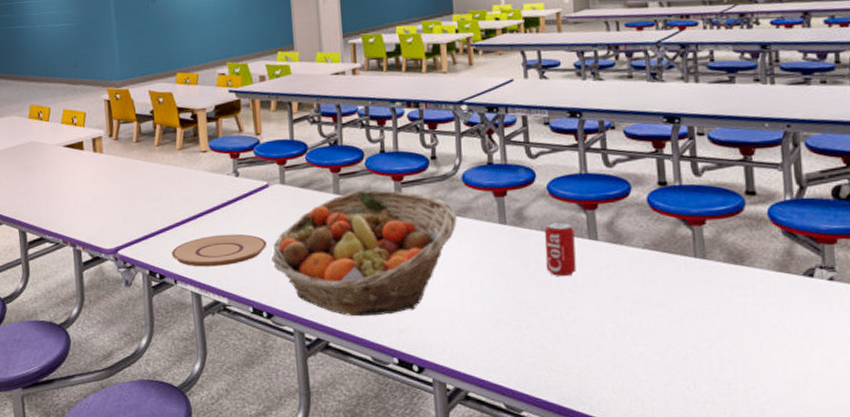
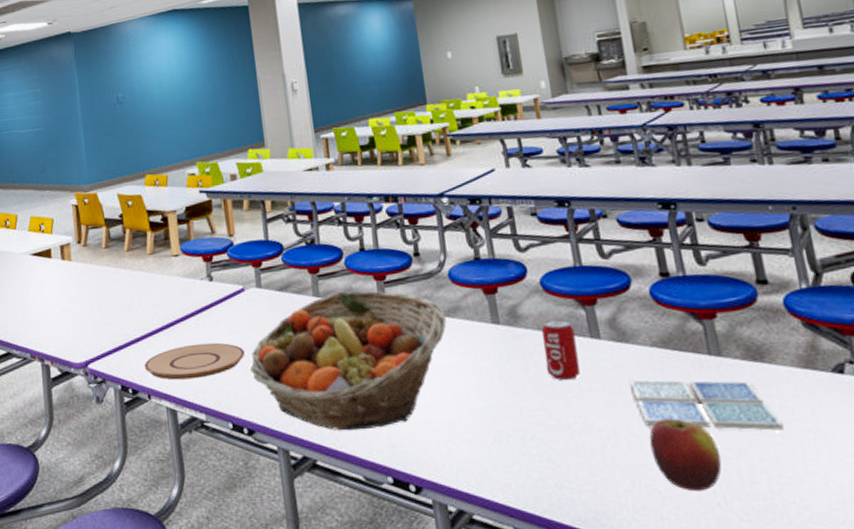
drink coaster: none [619,278,753,326] -> present [629,380,784,431]
apple: none [633,312,695,377] -> present [649,418,722,492]

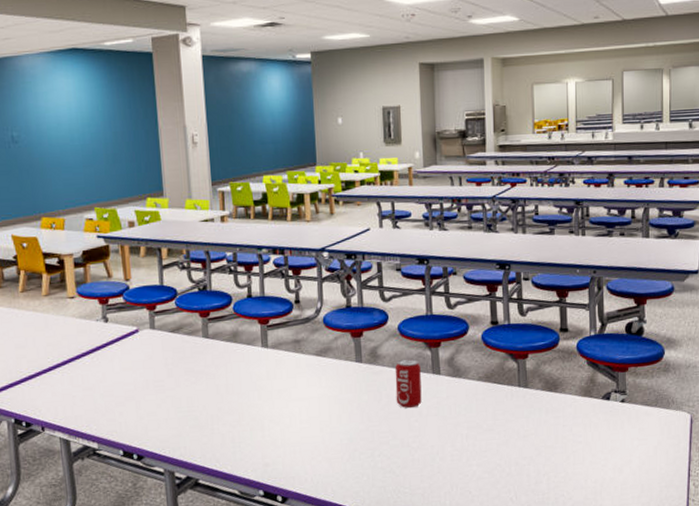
plate: present [144,342,245,380] -> none [37,379,137,414]
fruit basket: present [250,290,447,431] -> none [142,333,318,454]
drink coaster: present [629,380,784,431] -> none [458,406,563,444]
apple: present [649,418,722,492] -> none [468,436,517,491]

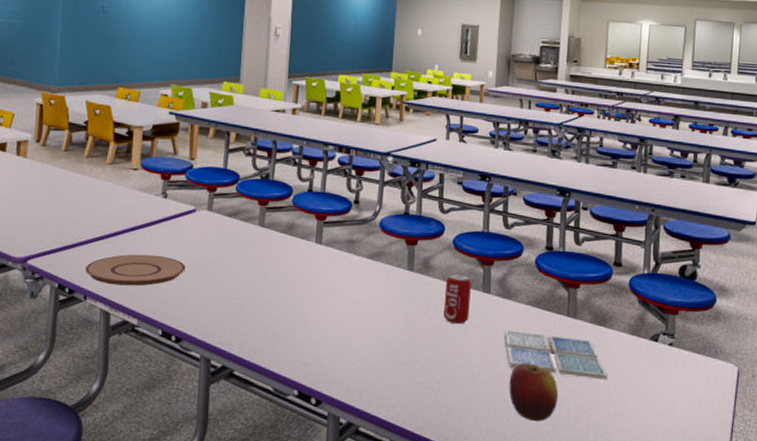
plate: none [37,379,137,414] -> present [84,254,186,286]
drink coaster: none [458,406,563,444] -> present [504,329,607,380]
apple: none [468,436,517,491] -> present [509,363,559,422]

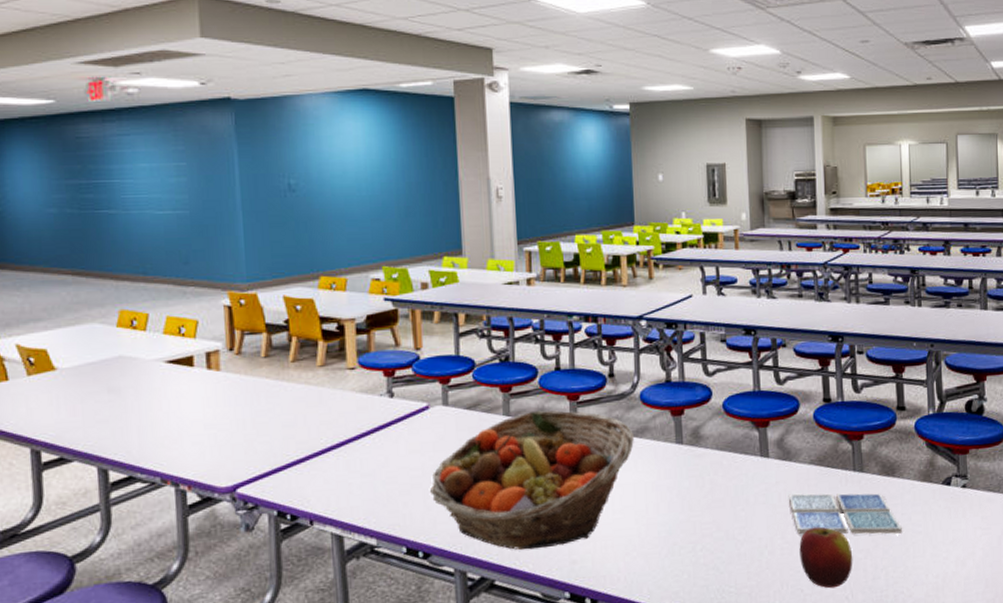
plate: present [84,254,186,286] -> none [306,463,425,504]
fruit basket: none [188,225,371,348] -> present [430,410,634,551]
beverage can: present [443,273,471,325] -> none [719,439,749,496]

